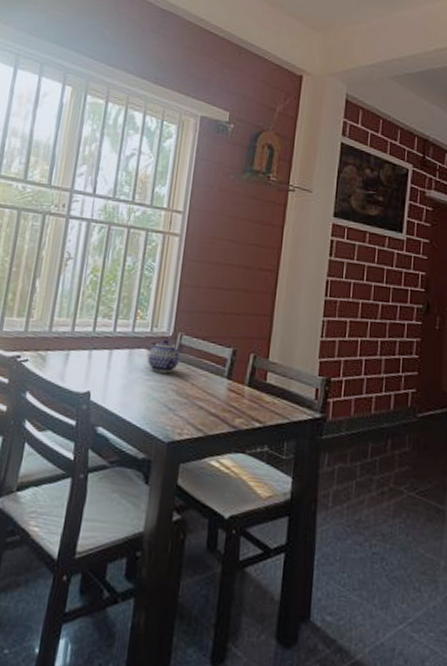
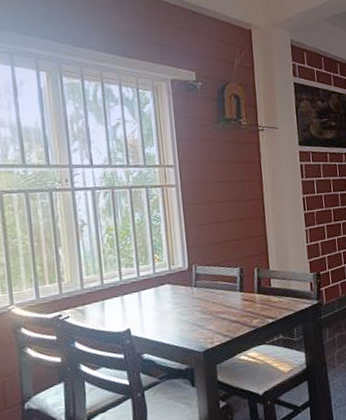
teapot: present [147,338,181,374] -> none [171,272,199,301]

